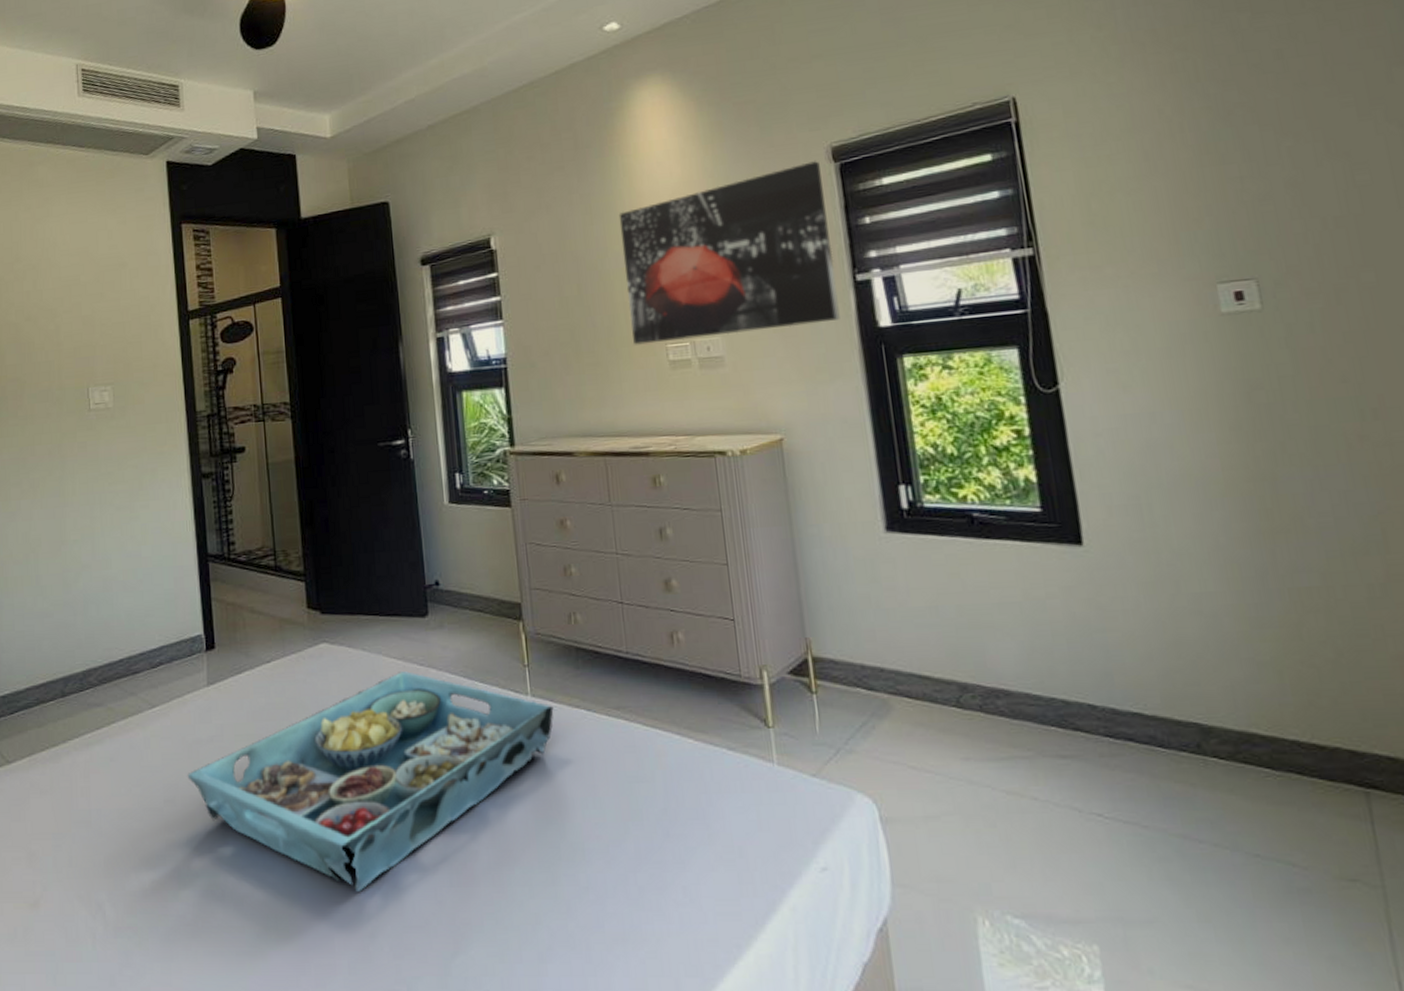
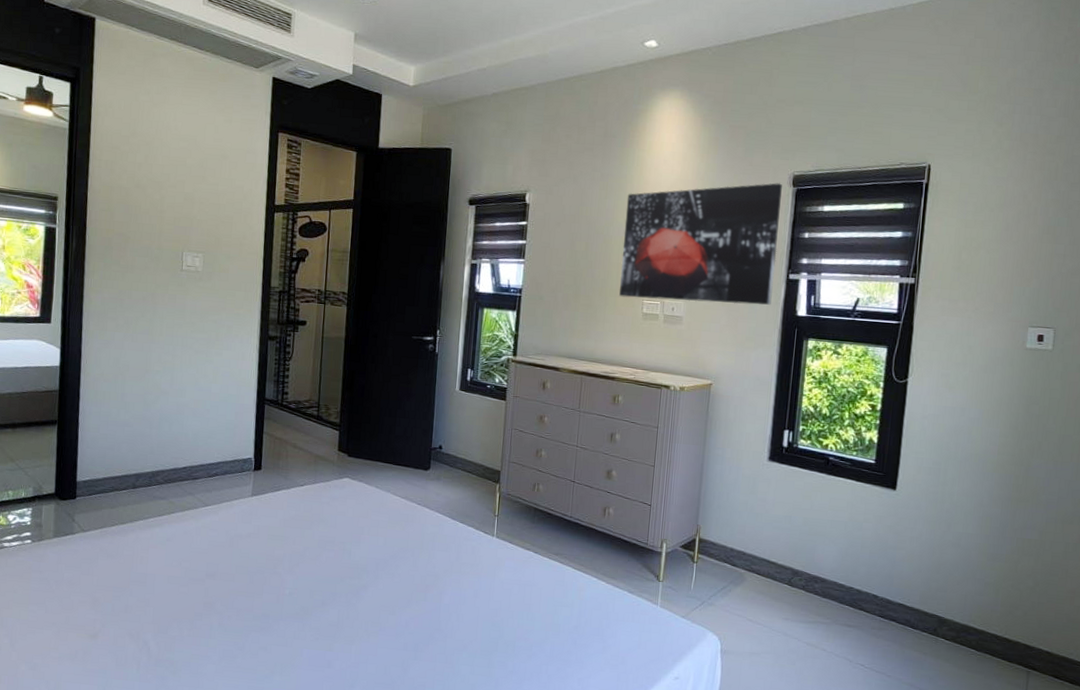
serving tray: present [187,671,554,892] -> none [227,507,511,656]

